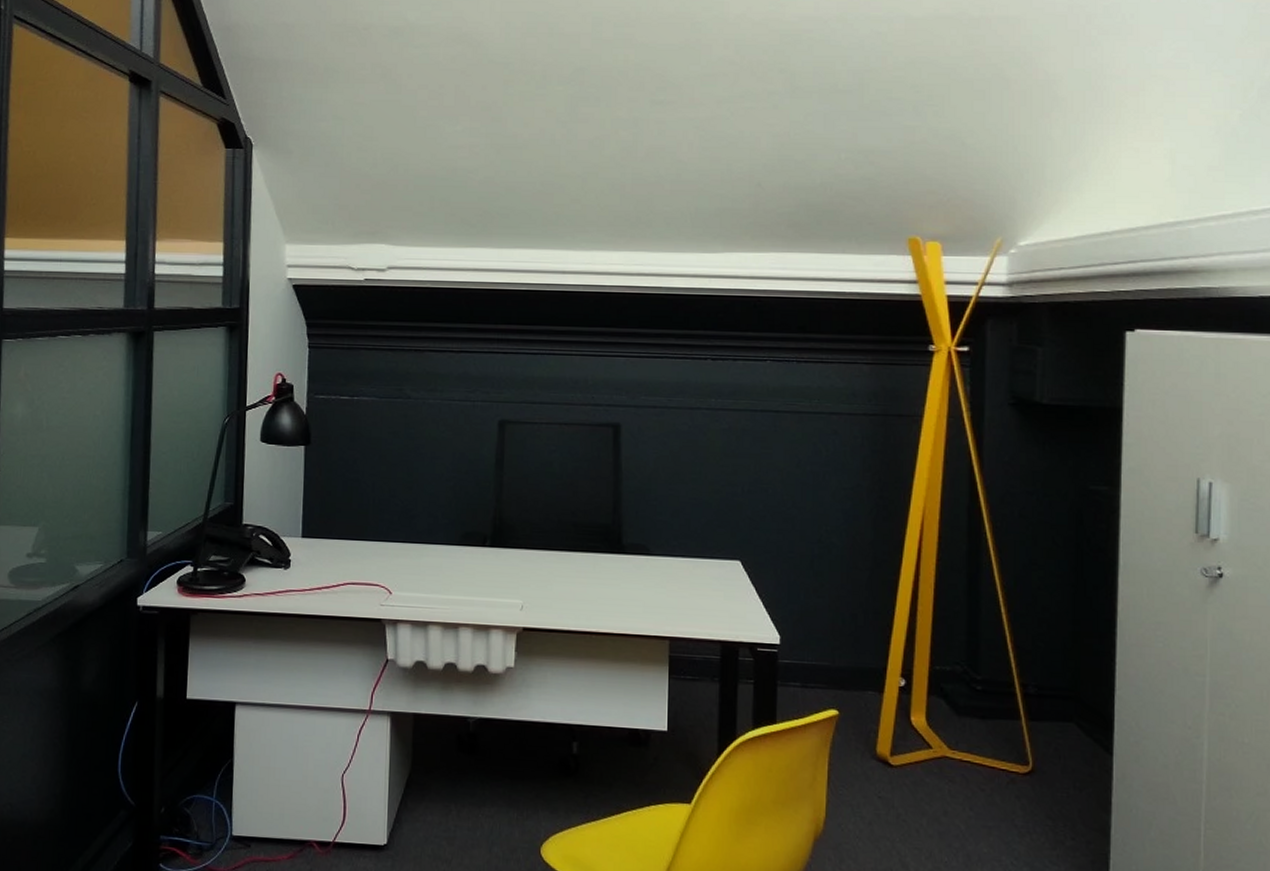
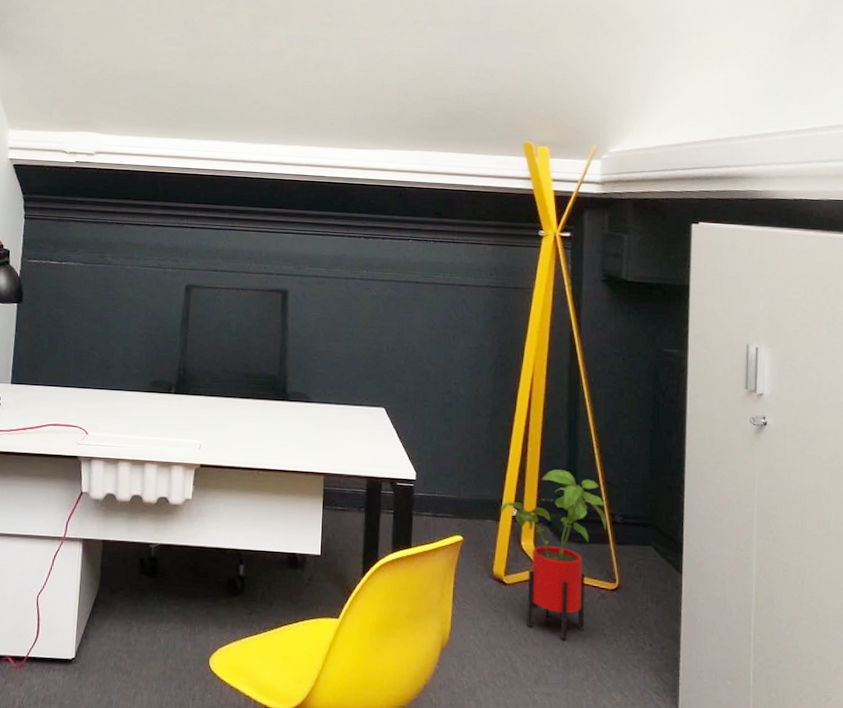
house plant: none [884,632,1018,833] -> present [500,469,607,641]

